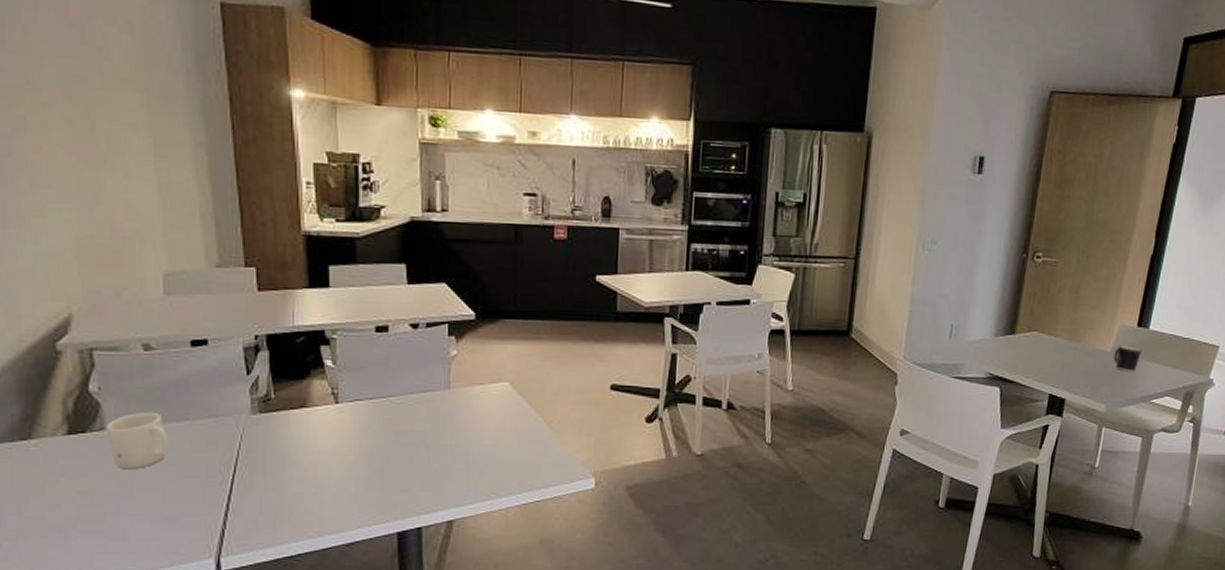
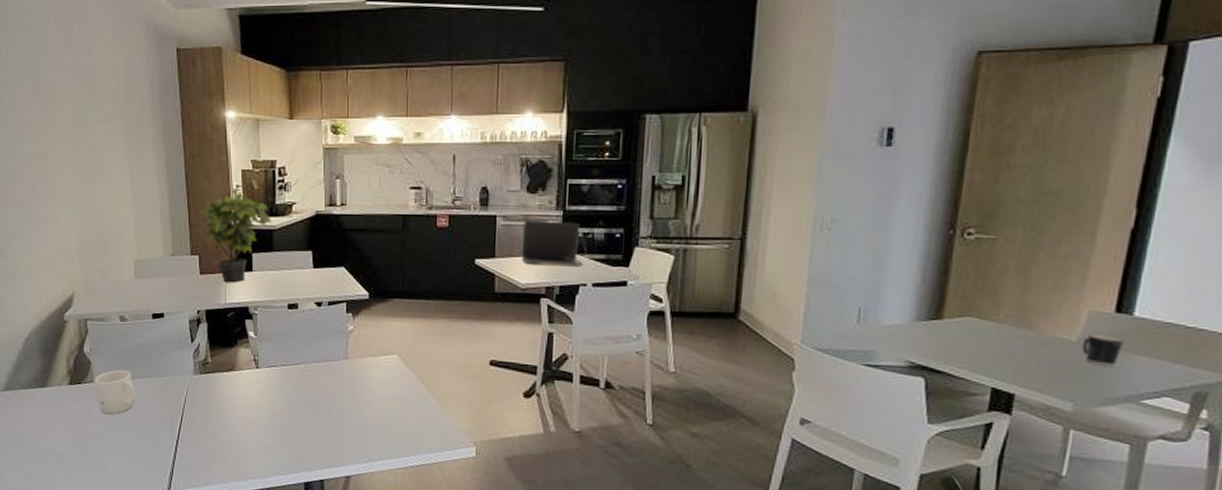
potted plant: none [255,185,354,302] -> present [199,188,272,283]
laptop computer: none [644,234,708,285] -> present [521,220,584,267]

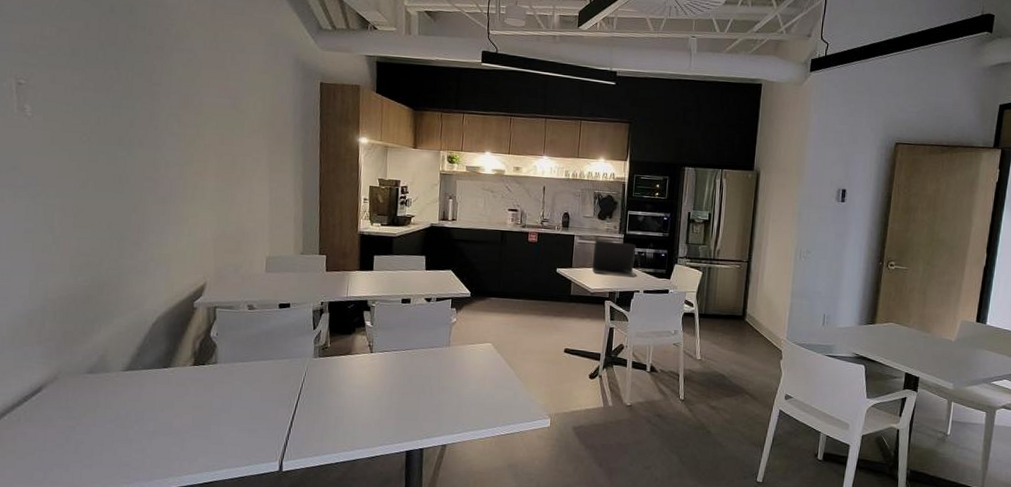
mug: present [94,369,136,415] -> none [218,352,258,393]
potted plant: present [199,188,272,283] -> none [329,200,393,280]
mug: present [1082,334,1124,366] -> none [958,336,981,359]

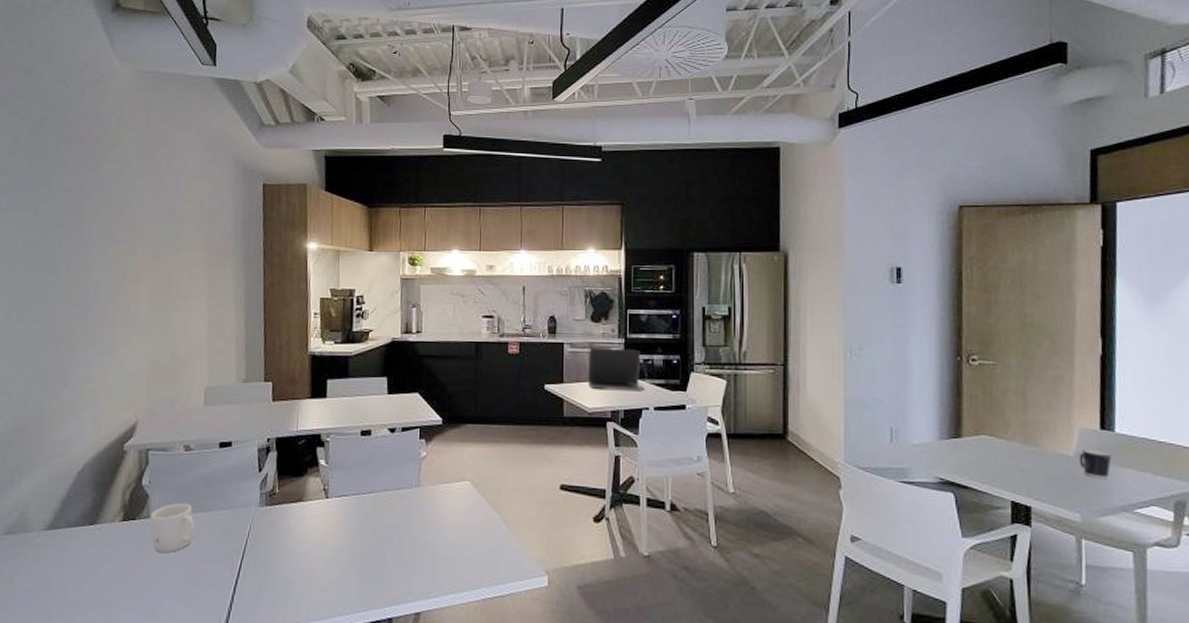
mug: none [218,352,258,393] -> present [150,502,195,553]
mug: none [958,336,981,359] -> present [1079,449,1112,479]

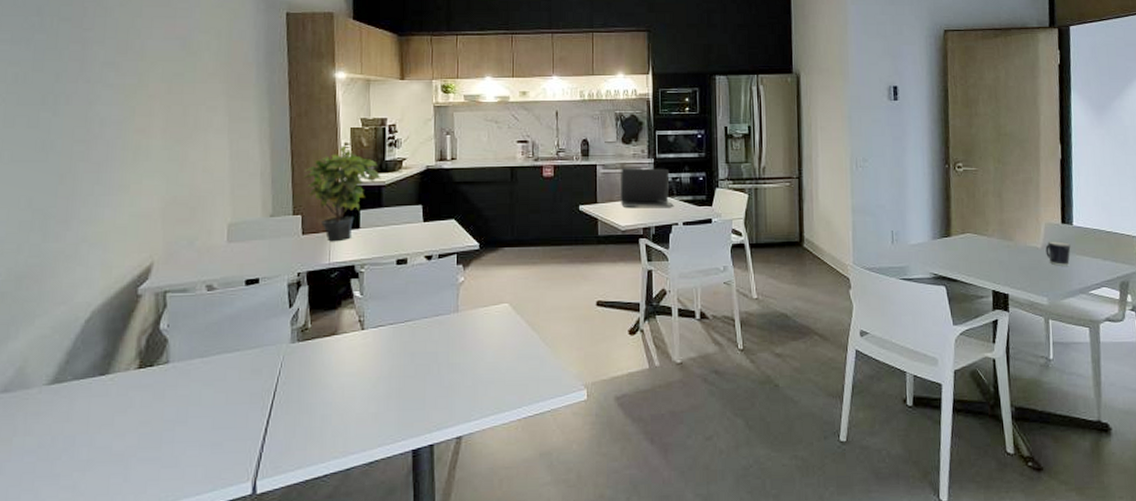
mug: present [150,502,195,553] -> none [170,344,221,399]
potted plant: none [275,315,348,410] -> present [303,145,381,242]

